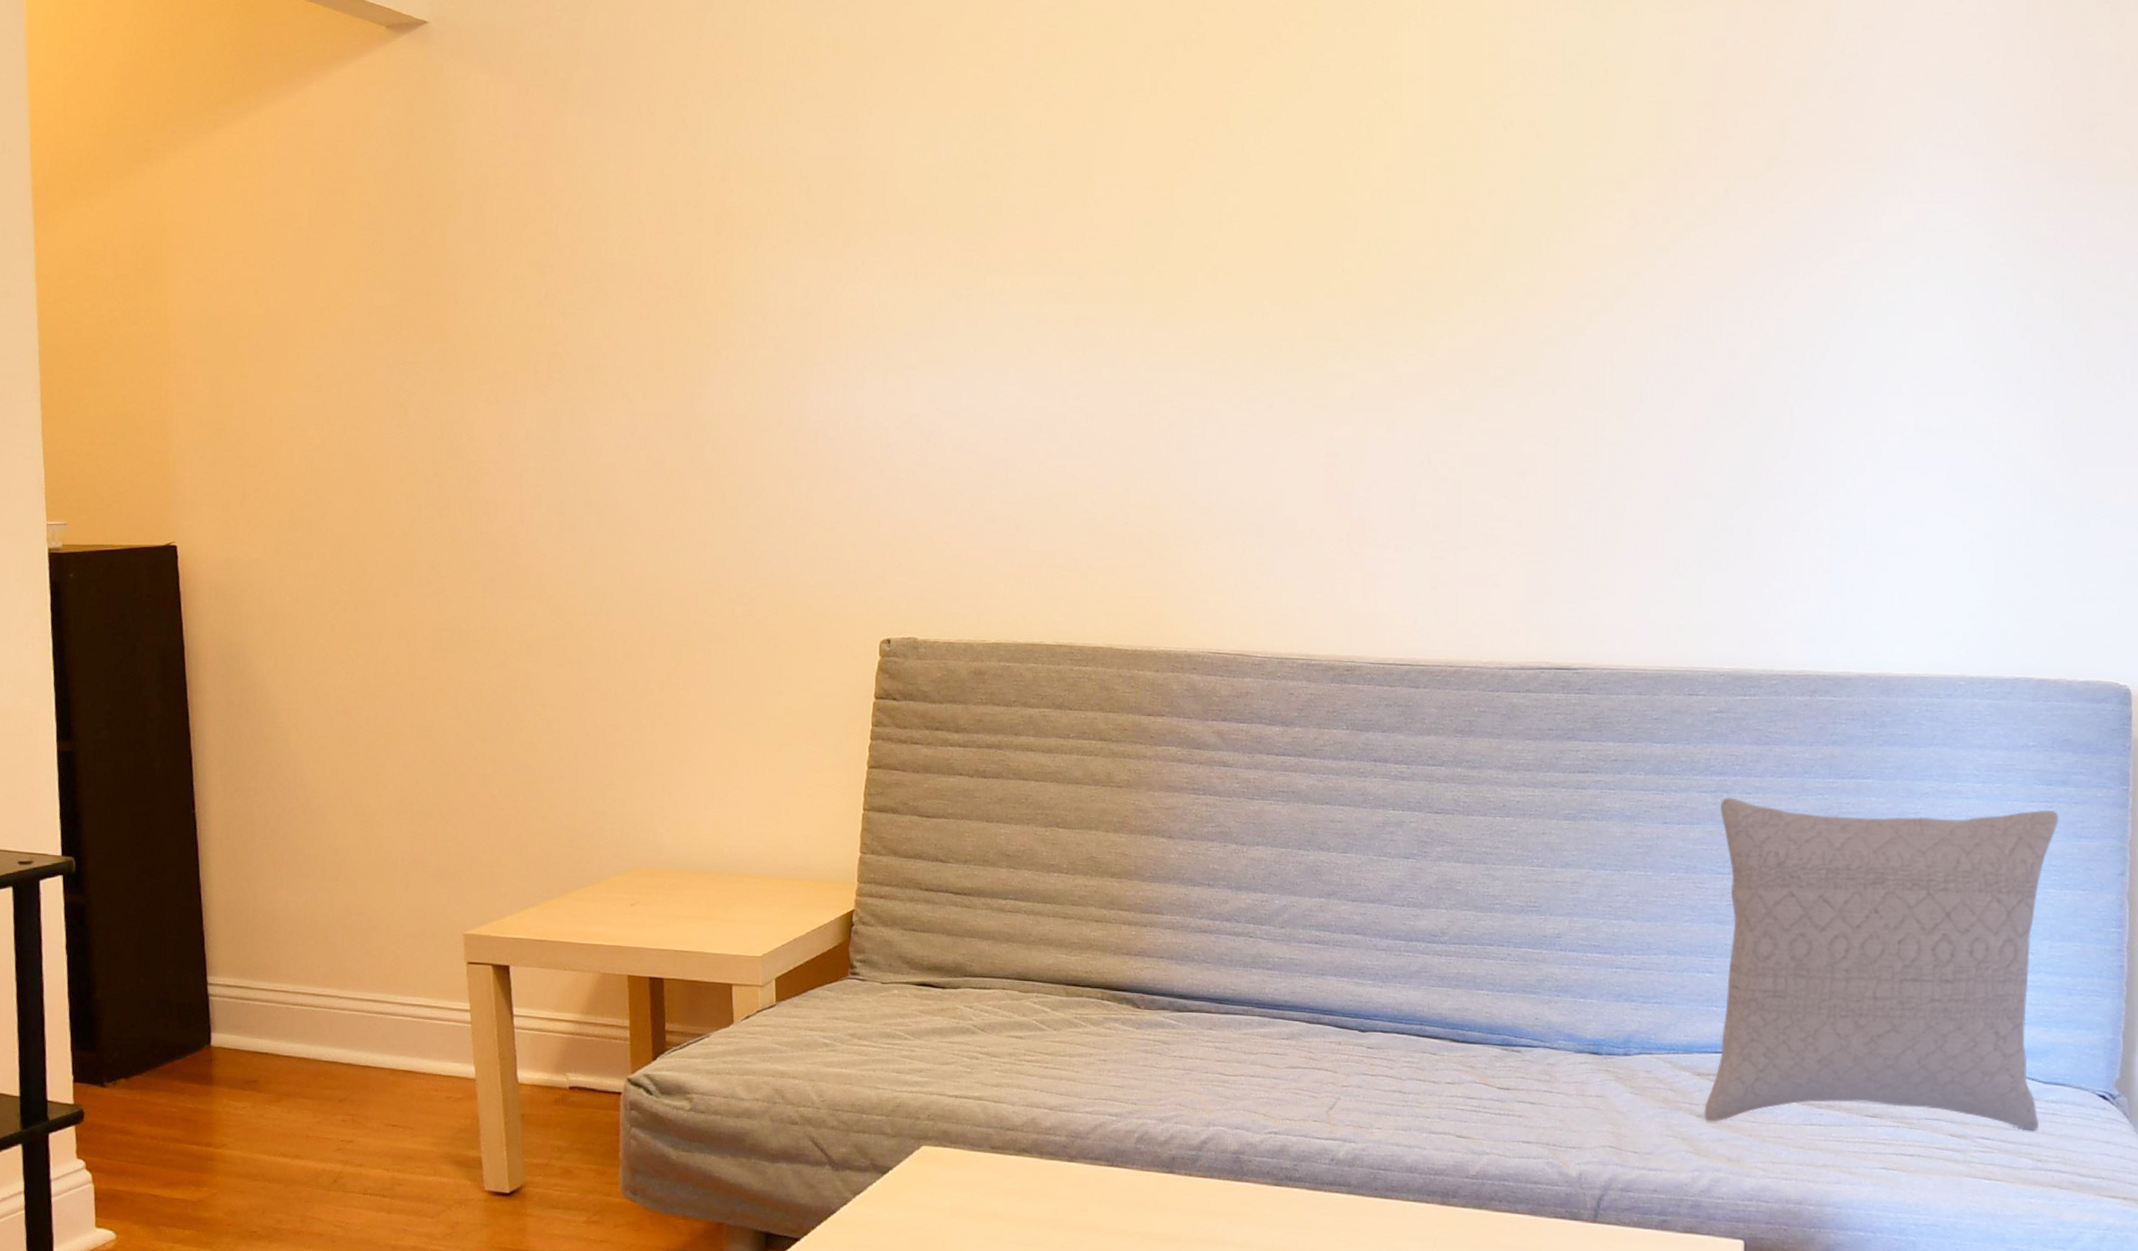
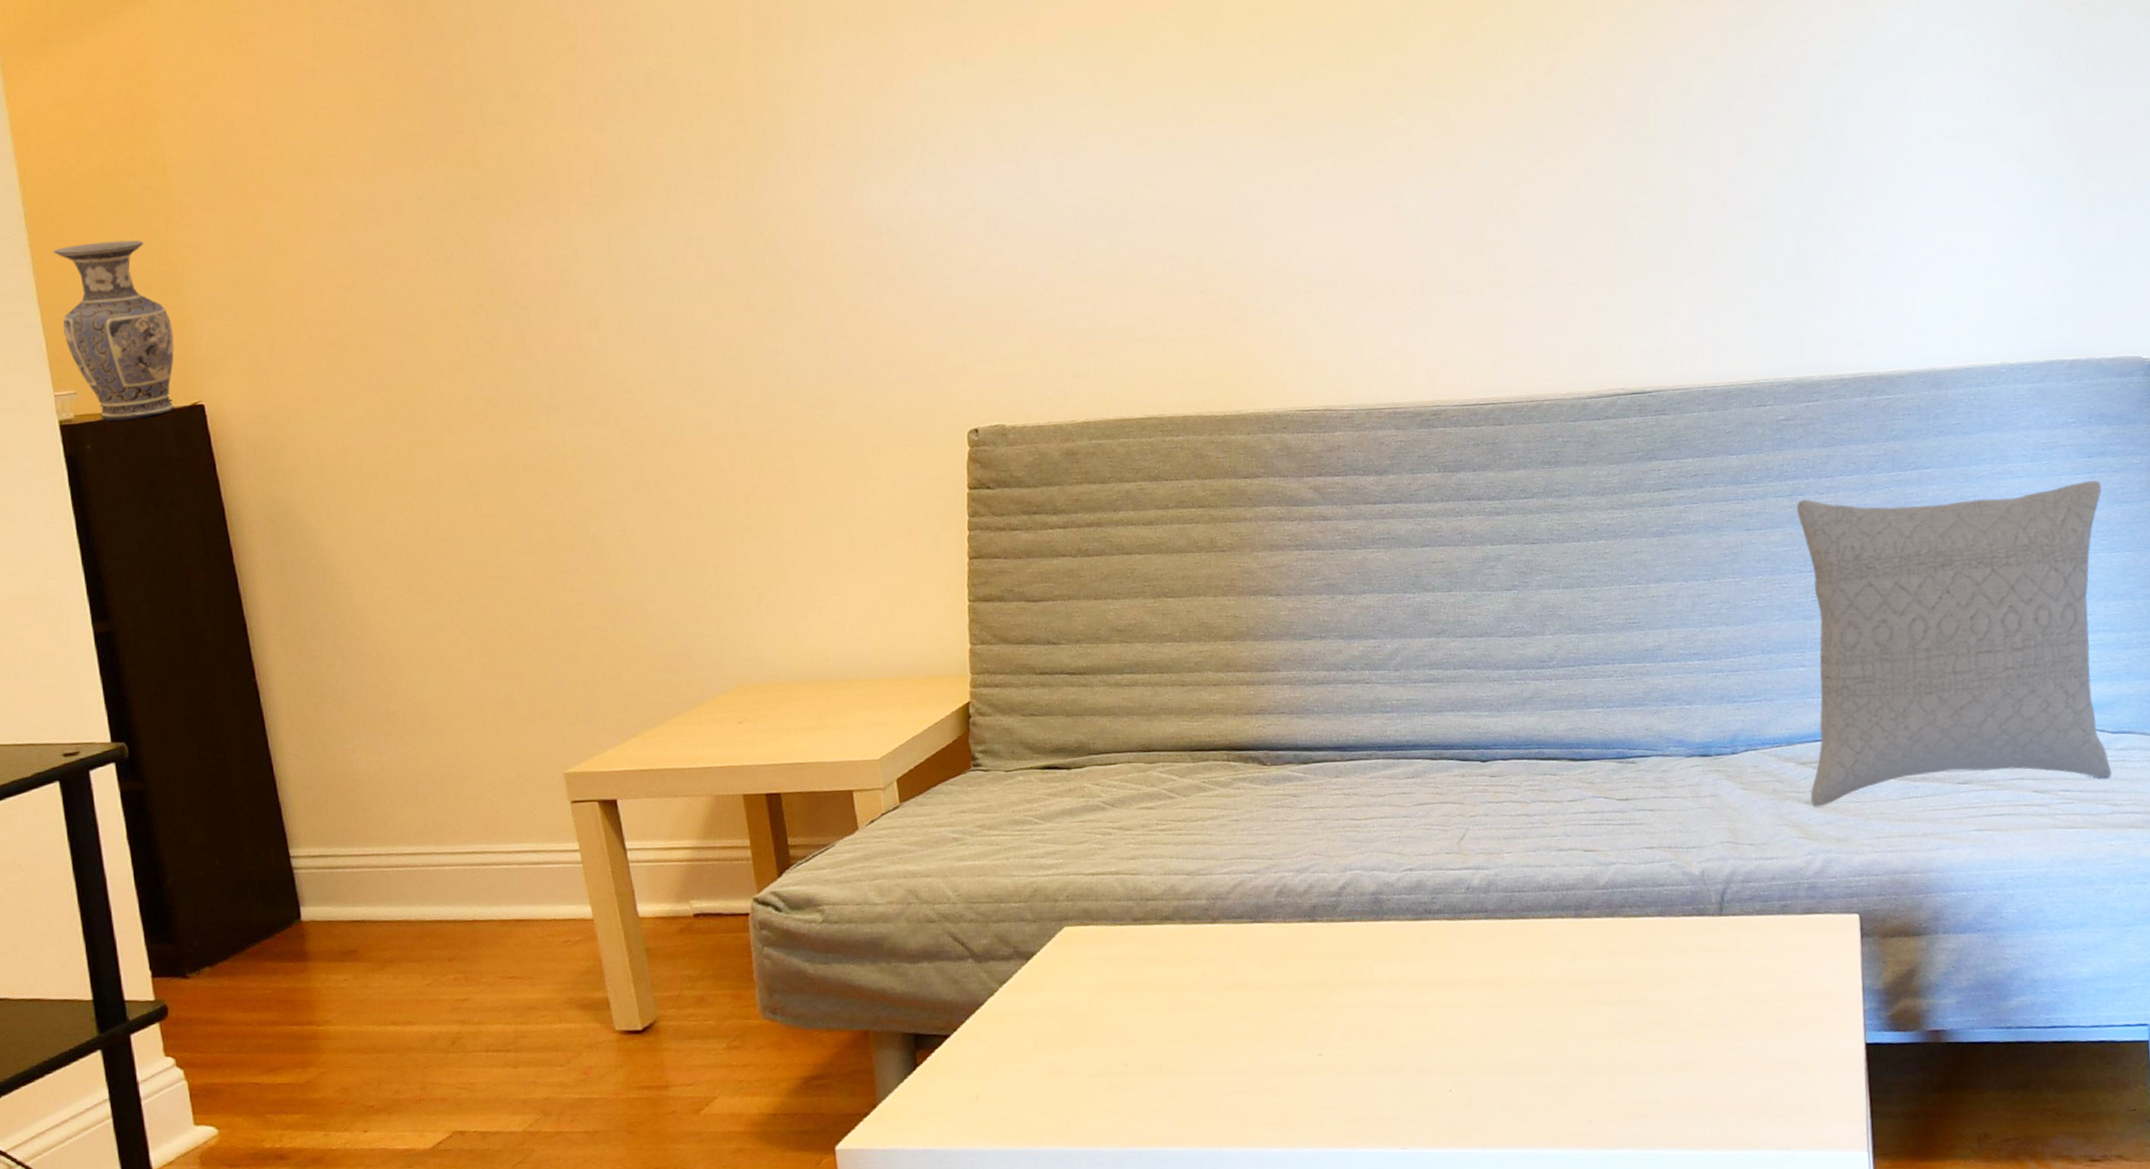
vase: none [61,384,157,555] -> present [54,240,174,422]

